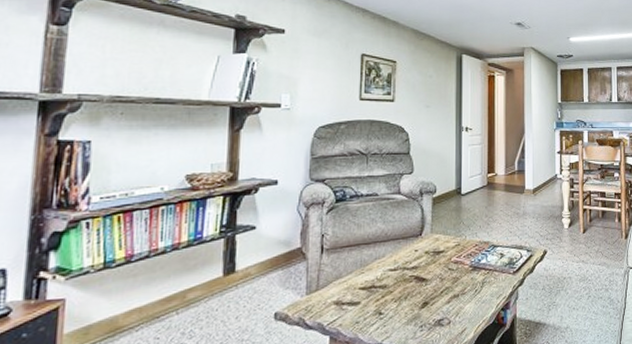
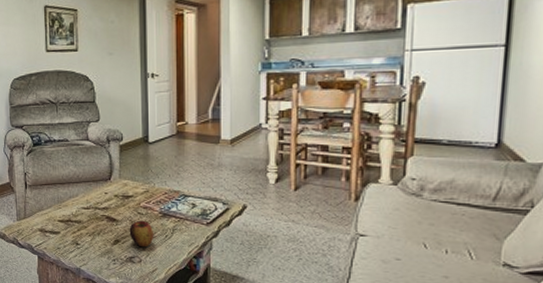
apple: none [439,276,463,307] -> present [129,220,153,248]

